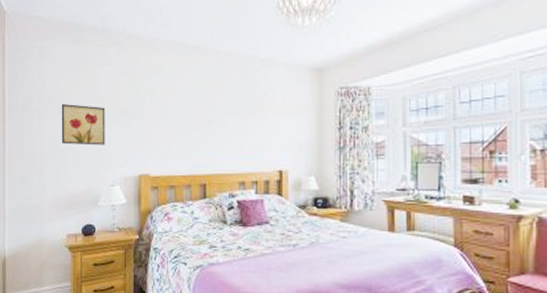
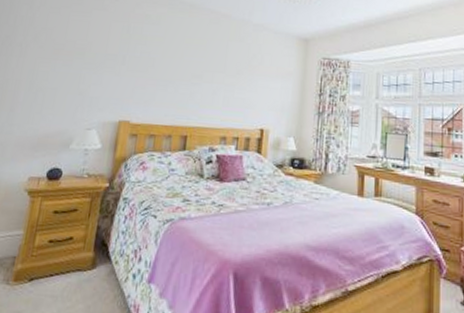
wall art: present [61,103,105,146] -> none [40,41,94,88]

